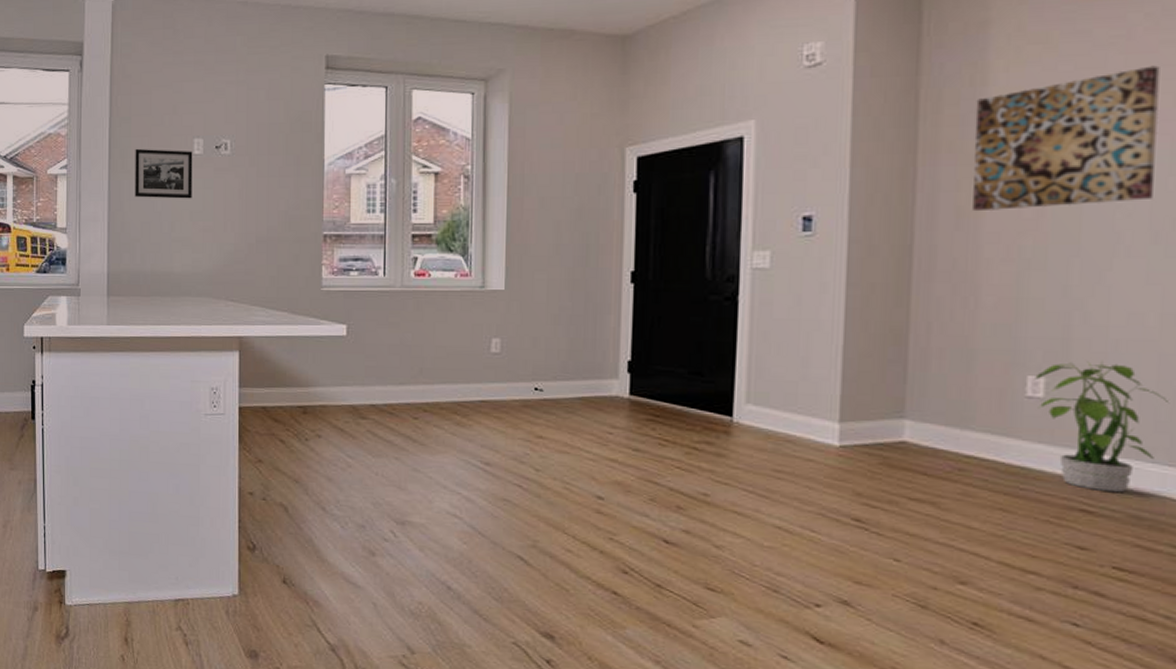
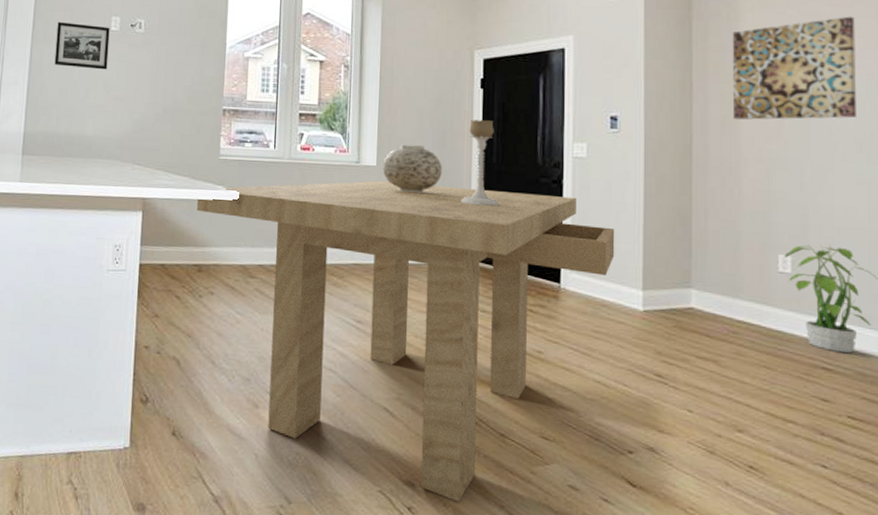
dining table: none [298,307,805,656] -> present [197,181,615,502]
vase: none [512,264,585,320] -> present [382,144,442,194]
candle holder: none [608,230,657,331] -> present [461,119,500,207]

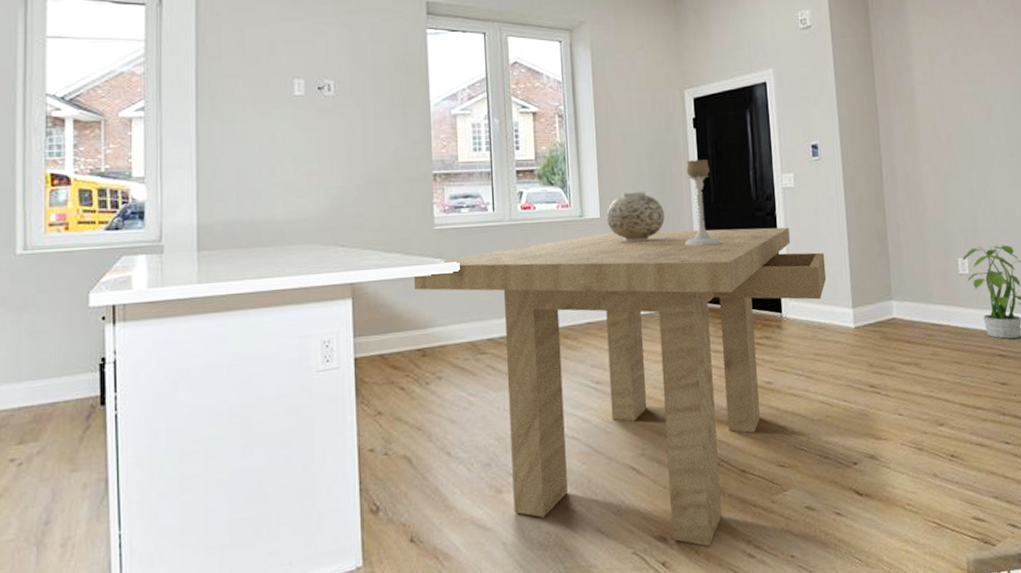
picture frame: present [54,21,110,70] -> none [227,89,294,142]
wall art: present [732,16,857,120] -> none [905,36,1006,139]

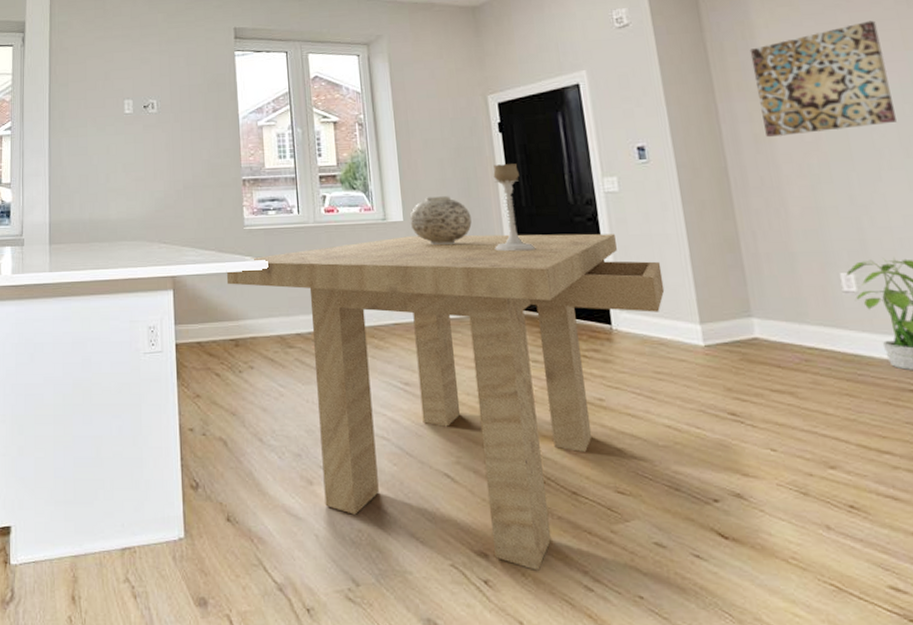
wall art: none [905,36,1006,139] -> present [749,20,897,138]

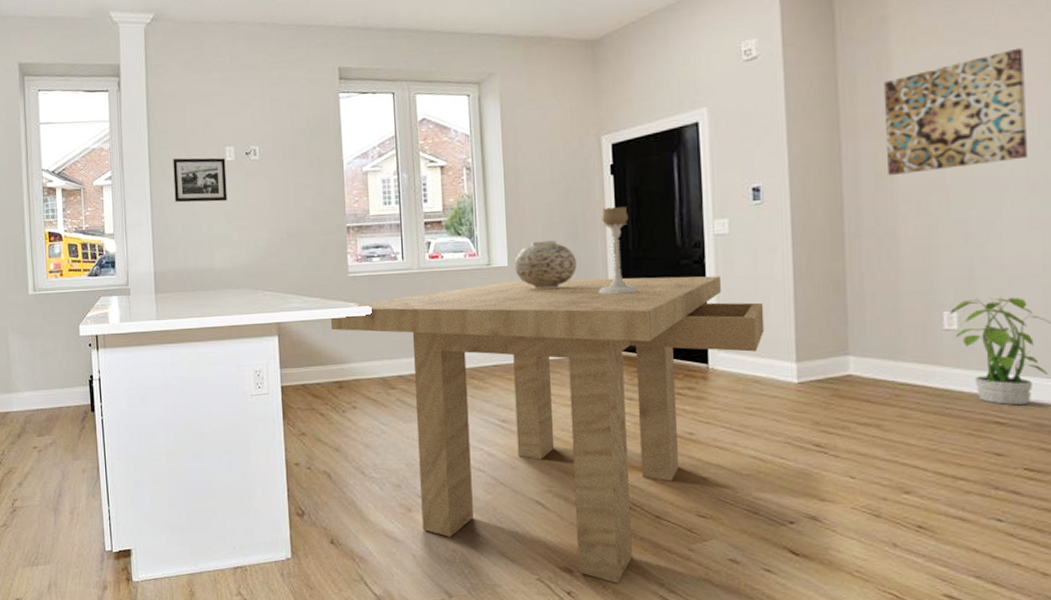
picture frame: none [72,110,125,154] -> present [173,158,227,203]

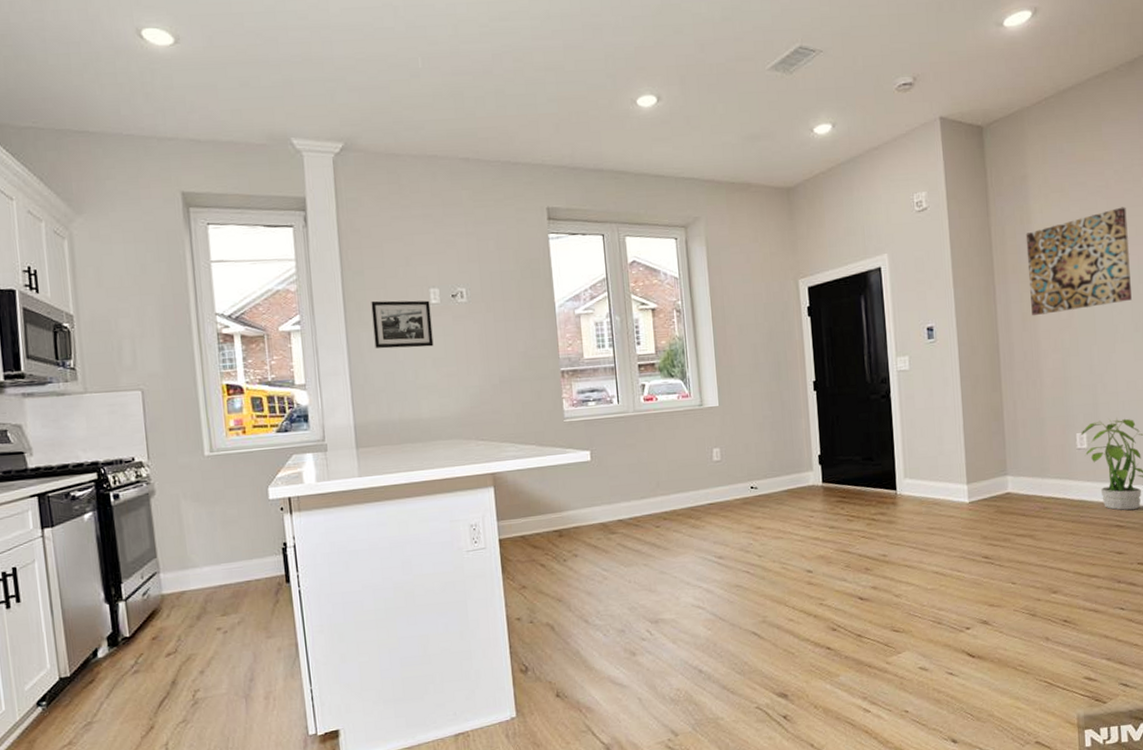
dining table: present [330,276,765,583] -> none [547,409,941,702]
vase: present [514,240,577,290] -> none [724,380,781,427]
candle holder: present [598,207,640,295] -> none [801,346,837,430]

